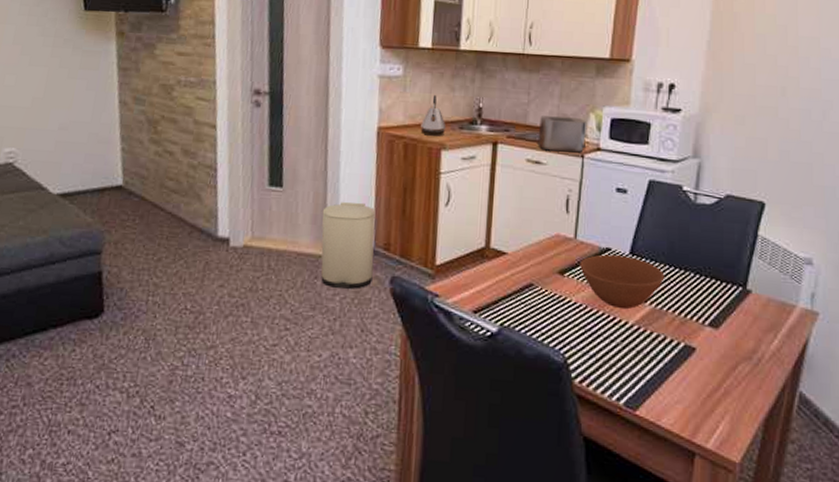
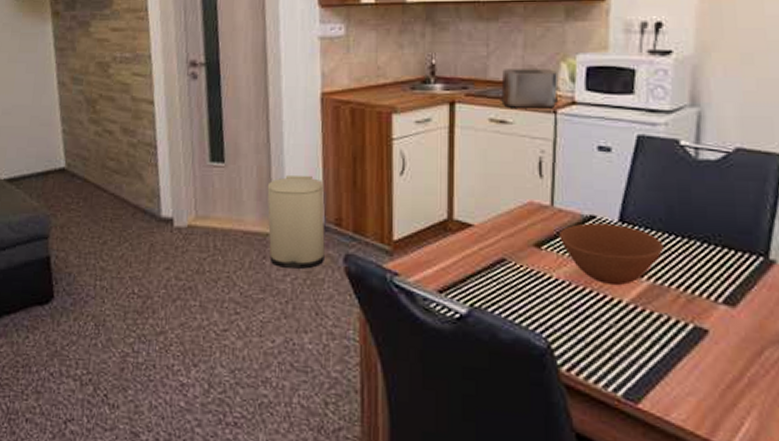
kettle: present [419,95,446,136] -> none [367,54,396,99]

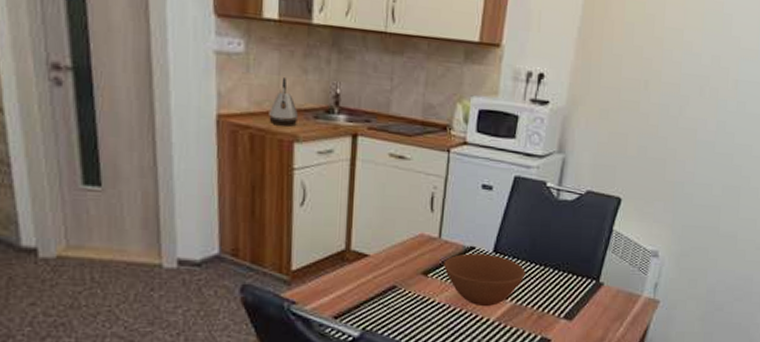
pedal bin: present [267,175,325,269] -> none [154,203,221,300]
kettle: none [367,54,396,99] -> present [267,78,299,127]
toaster: present [501,69,559,108] -> none [401,105,454,147]

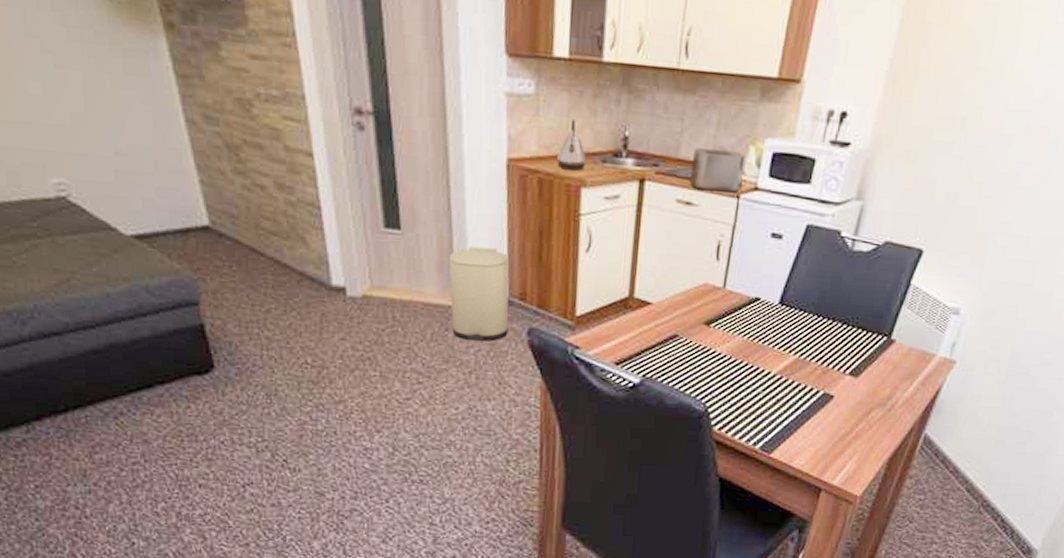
pedal bin: none [154,203,221,300] -> present [448,247,509,342]
toaster: none [401,105,454,147] -> present [689,148,746,193]
bowl: present [444,253,526,307] -> none [727,304,812,360]

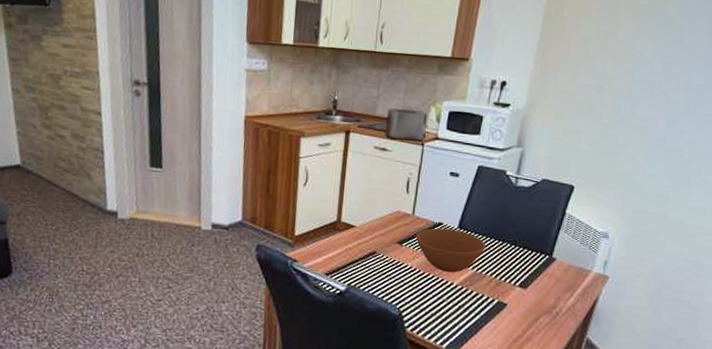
pedal bin: present [448,247,509,342] -> none [197,182,244,255]
kettle: present [556,120,587,171] -> none [282,88,306,125]
bowl: none [727,304,812,360] -> present [416,228,486,273]

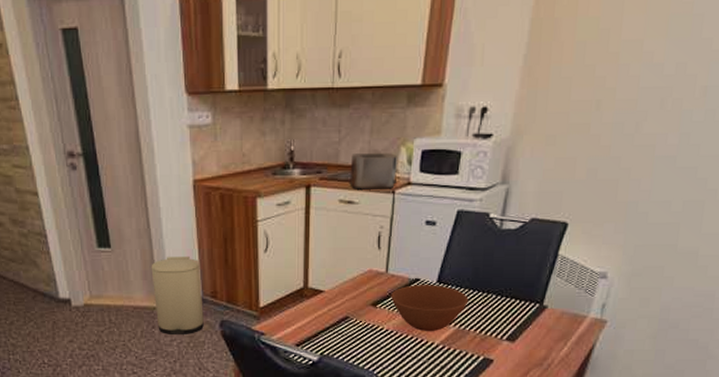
pedal bin: none [197,182,244,255] -> present [151,255,204,334]

